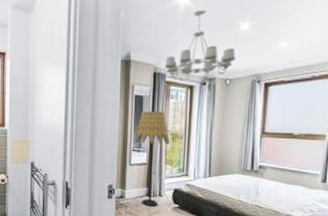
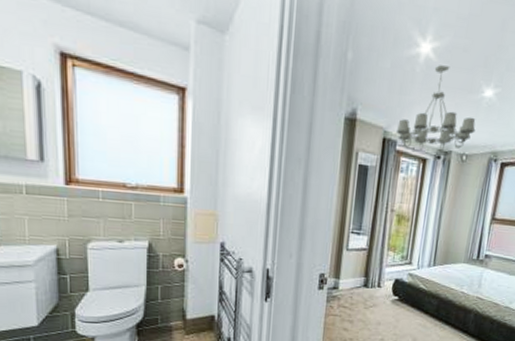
floor lamp: present [134,111,170,207] -> none [354,185,395,299]

